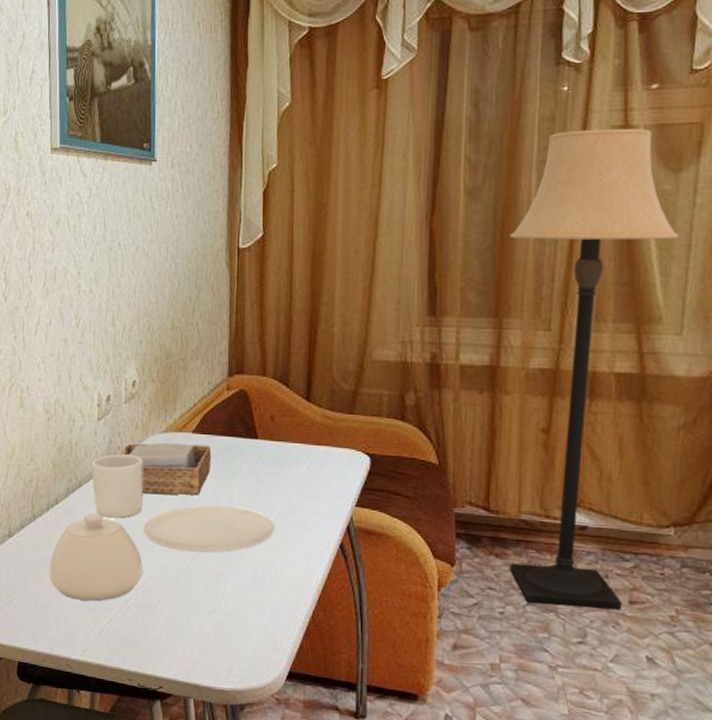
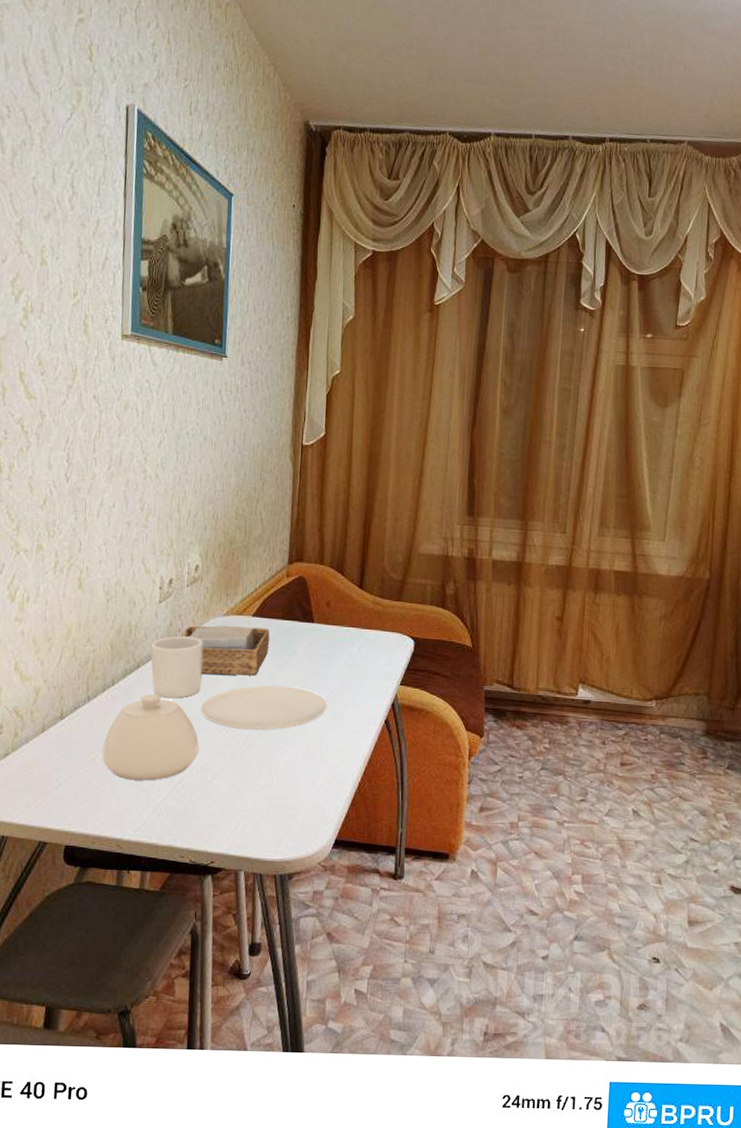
lamp: present [510,128,680,610] -> none [528,366,665,771]

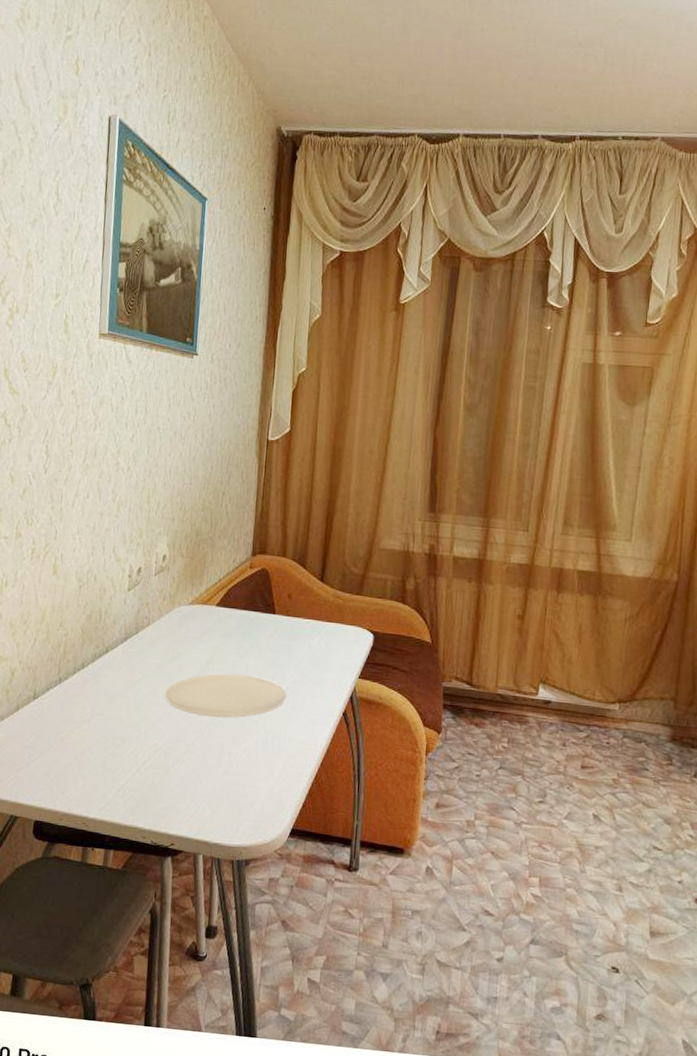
sugar bowl: present [102,693,200,781] -> none [70,677,163,762]
mug: present [150,636,204,698] -> none [118,623,169,683]
napkin holder: present [182,625,270,676] -> none [149,613,233,664]

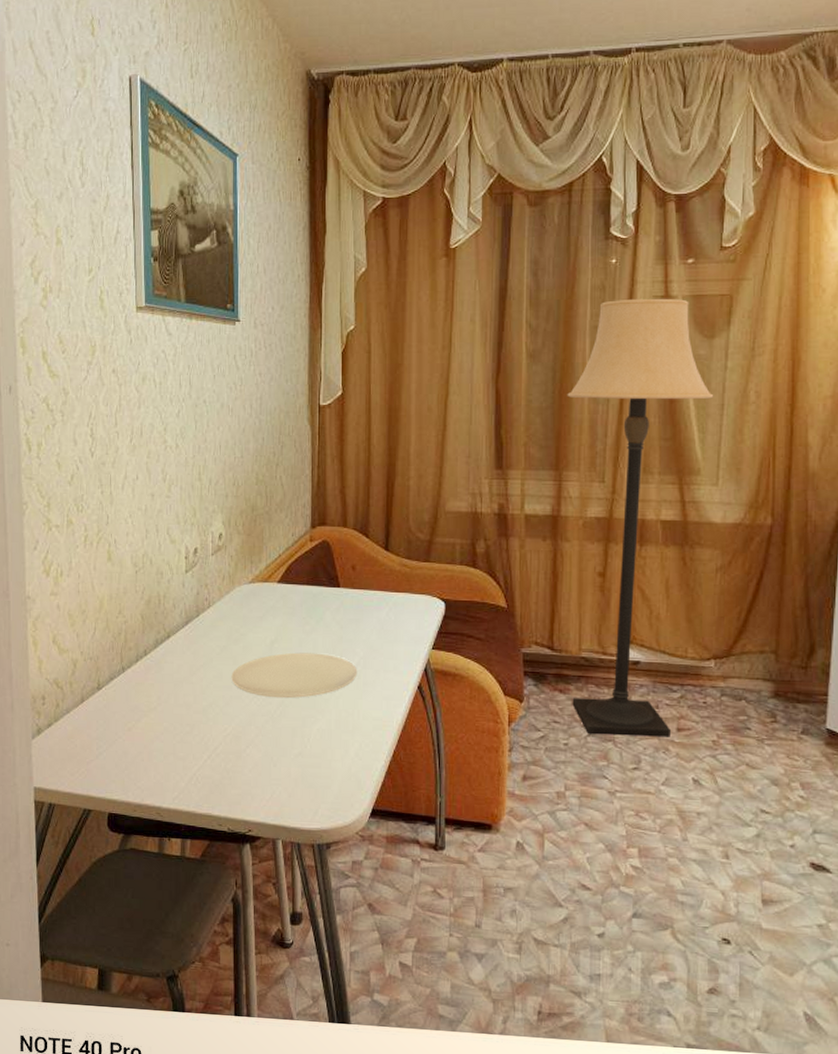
lamp: none [486,364,632,774] -> present [567,298,714,737]

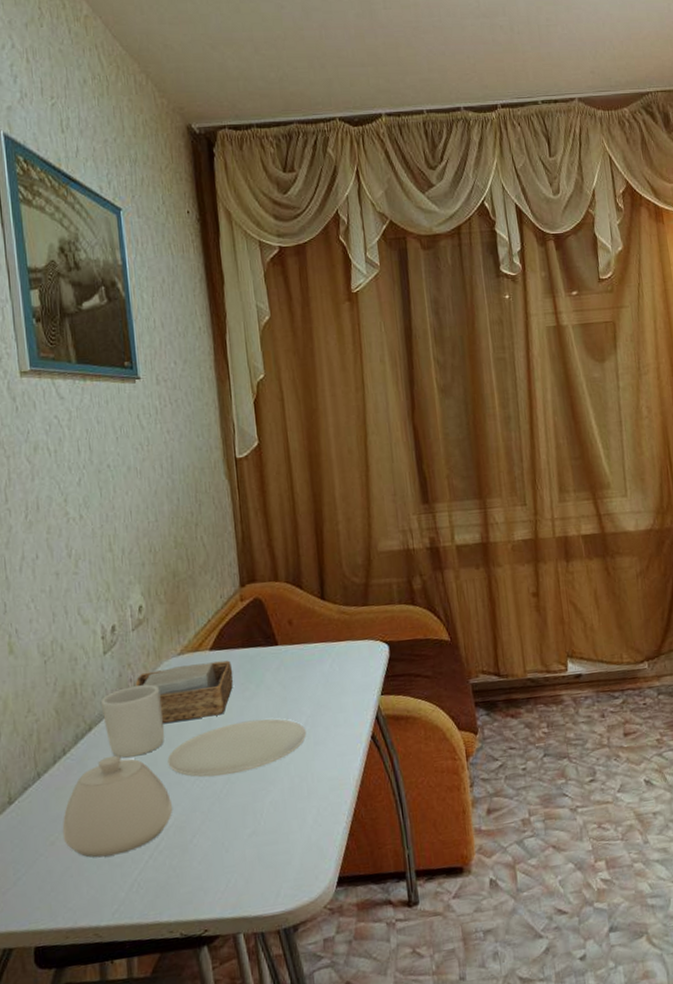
sugar bowl: none [138,663,232,750] -> present [62,755,173,858]
mug: none [179,605,231,667] -> present [100,684,165,758]
napkin holder: none [210,593,296,643] -> present [135,660,234,723]
lamp: present [567,298,714,737] -> none [481,328,619,754]

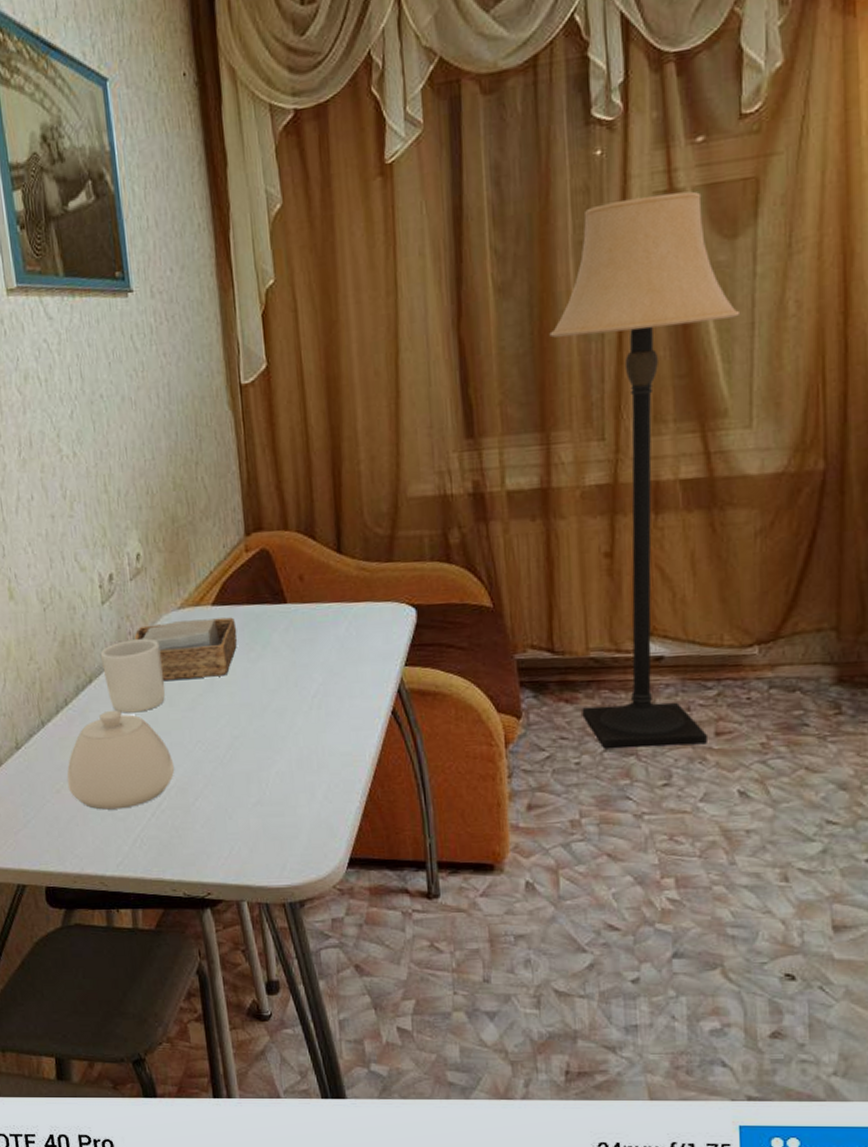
plate: present [167,718,307,777] -> none [168,683,318,741]
lamp: none [481,328,619,754] -> present [549,191,741,748]

